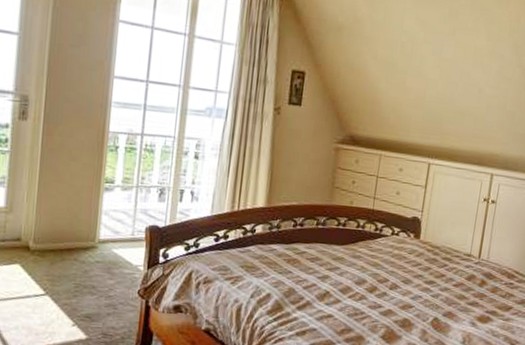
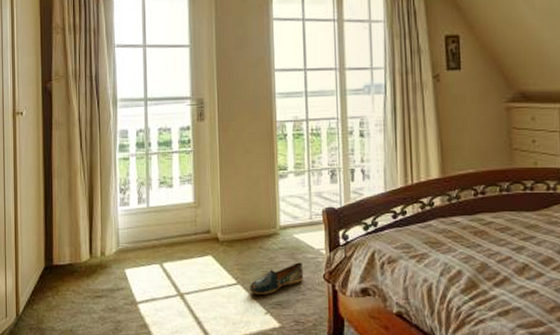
shoe: none [58,277,119,307] -> present [250,262,304,294]

